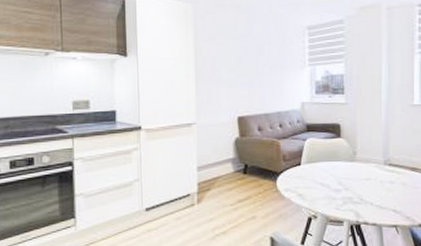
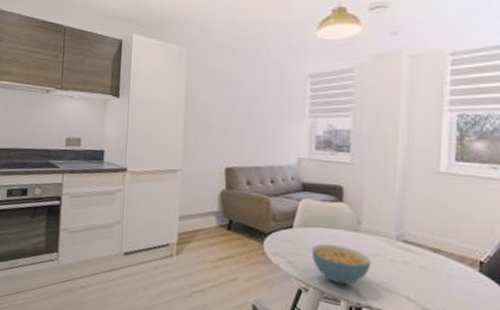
cereal bowl: none [317,175,366,208] -> present [311,244,372,285]

